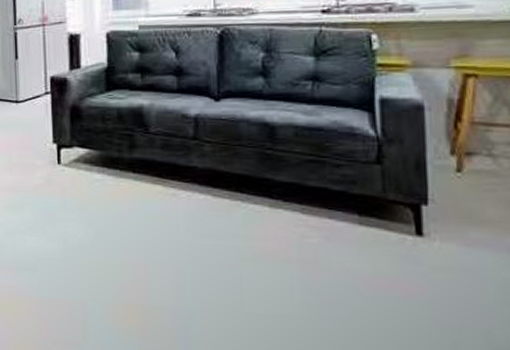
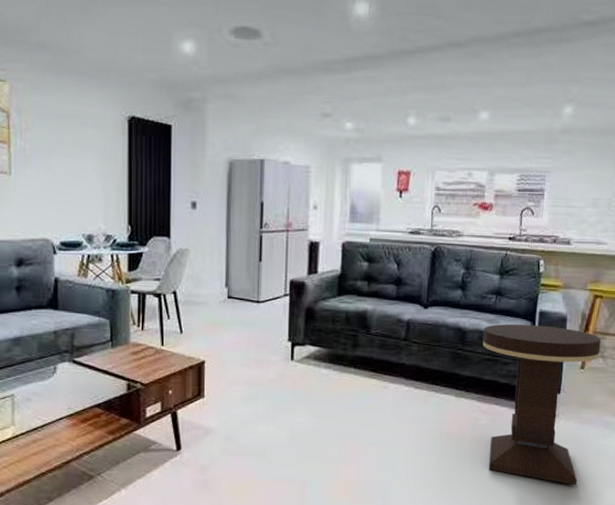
side table: none [299,115,486,334] -> present [482,323,601,486]

